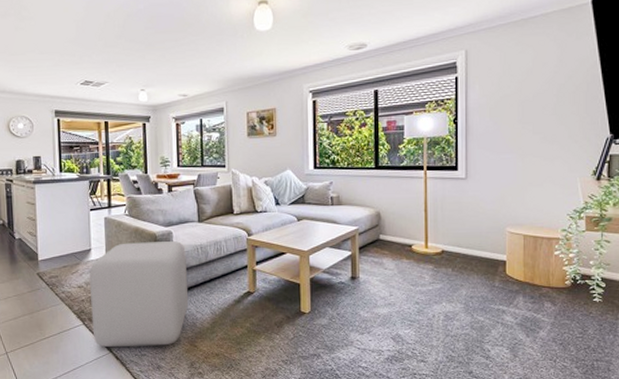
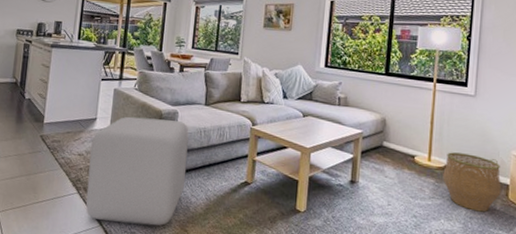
basket: none [441,236,499,291] -> present [443,152,502,212]

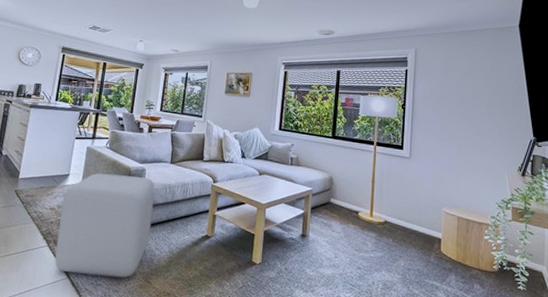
basket: present [443,152,502,212] -> none [383,208,435,264]

